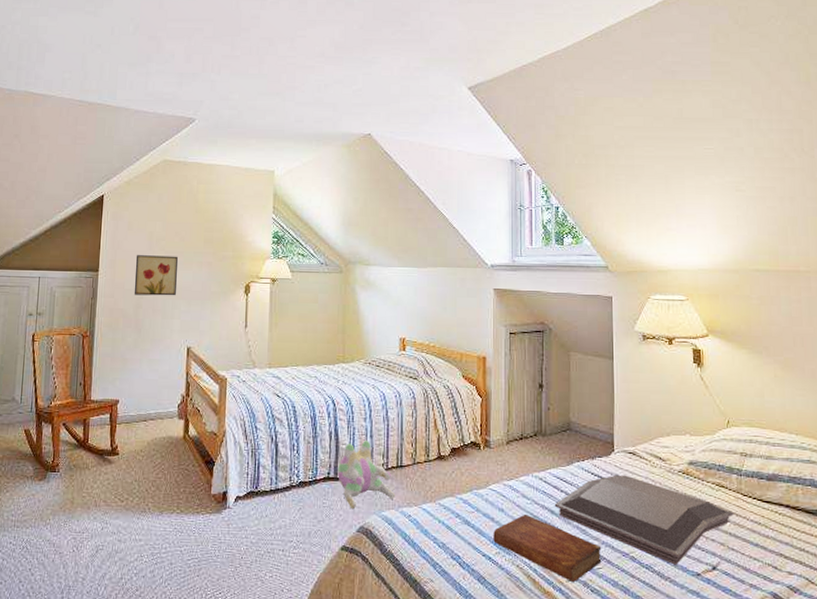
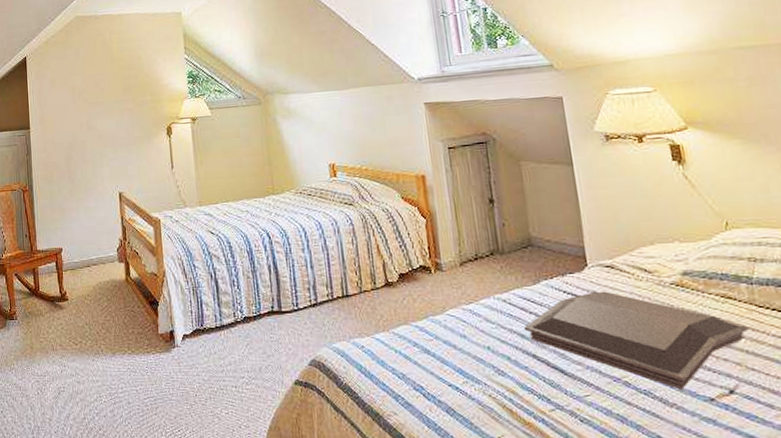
wall art: present [134,255,178,296] -> none [61,106,102,148]
plush toy: present [338,441,396,510] -> none [281,272,345,343]
bible: present [493,514,602,583] -> none [457,339,589,413]

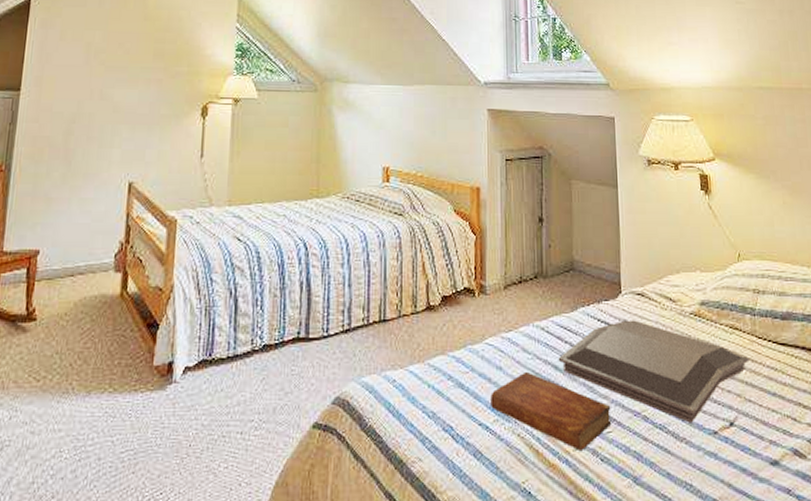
bible: none [457,339,589,413] -> present [491,371,612,452]

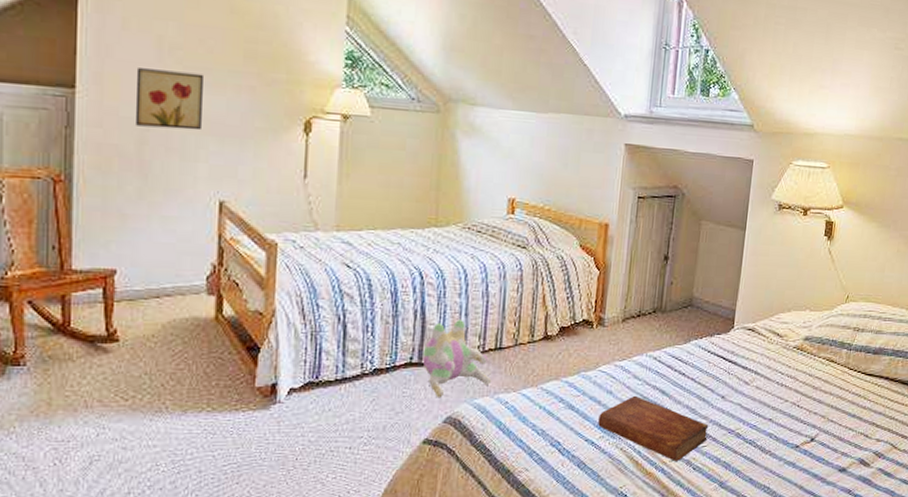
wall art: none [64,70,121,120] -> present [134,68,203,131]
plush toy: none [309,291,378,377] -> present [422,320,492,398]
serving tray: present [558,320,749,423] -> none [666,352,838,439]

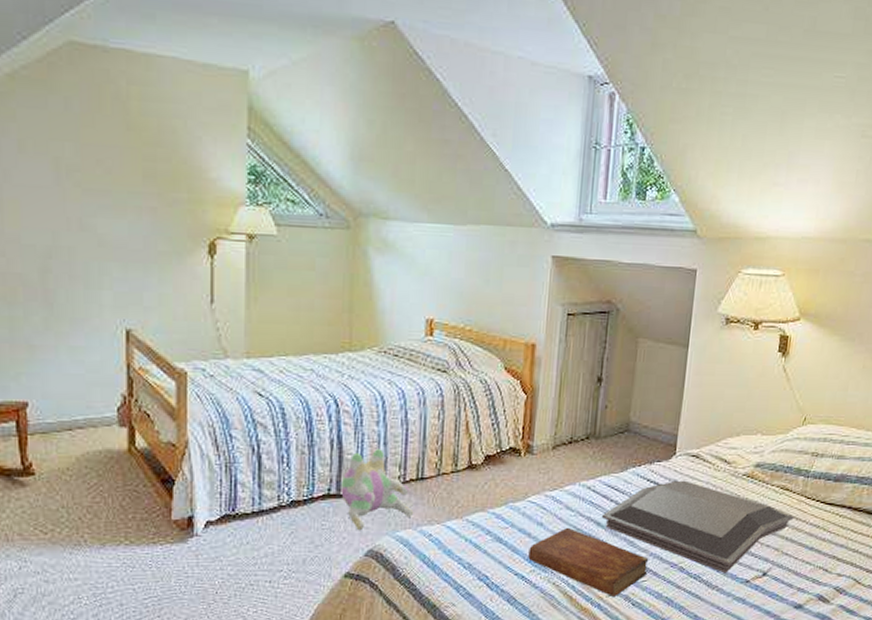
wall art: present [134,68,203,131] -> none [35,193,104,256]
serving tray: none [666,352,838,439] -> present [601,480,794,574]

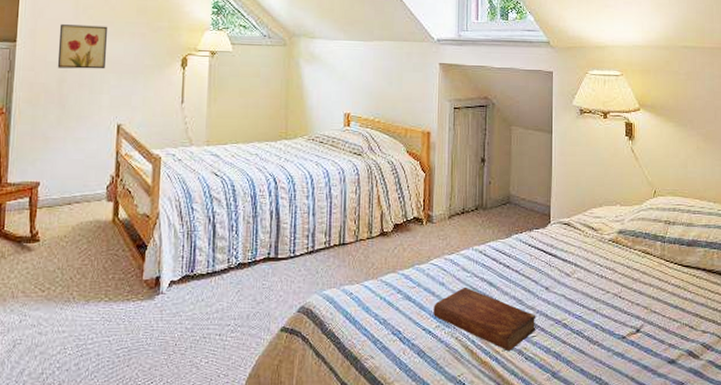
wall art: none [35,193,104,256] -> present [57,24,107,69]
plush toy: present [341,449,414,531] -> none [278,219,338,290]
serving tray: present [601,480,794,574] -> none [493,245,657,330]

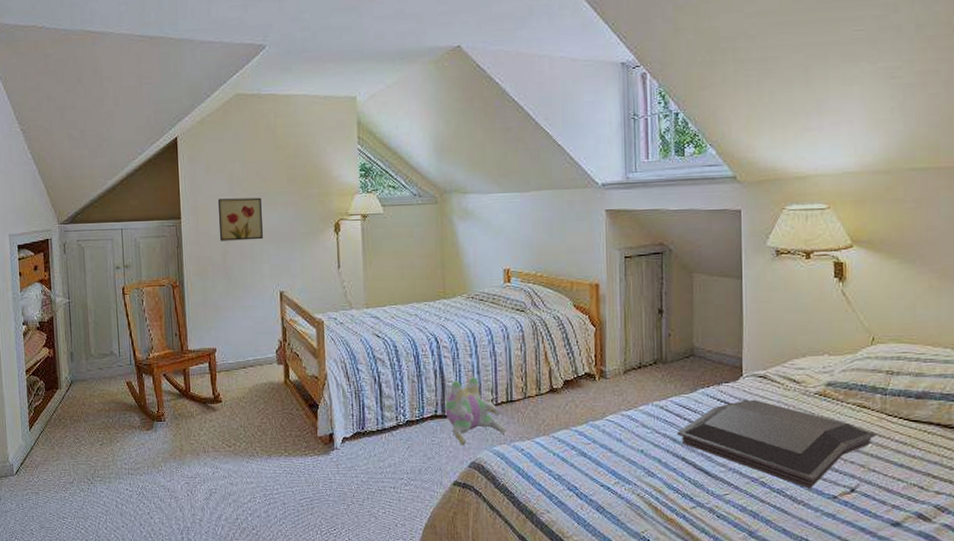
plush toy: none [278,219,338,290] -> present [445,377,507,446]
bible: present [433,287,536,352] -> none [611,443,729,510]
serving tray: none [493,245,657,330] -> present [676,399,876,489]

